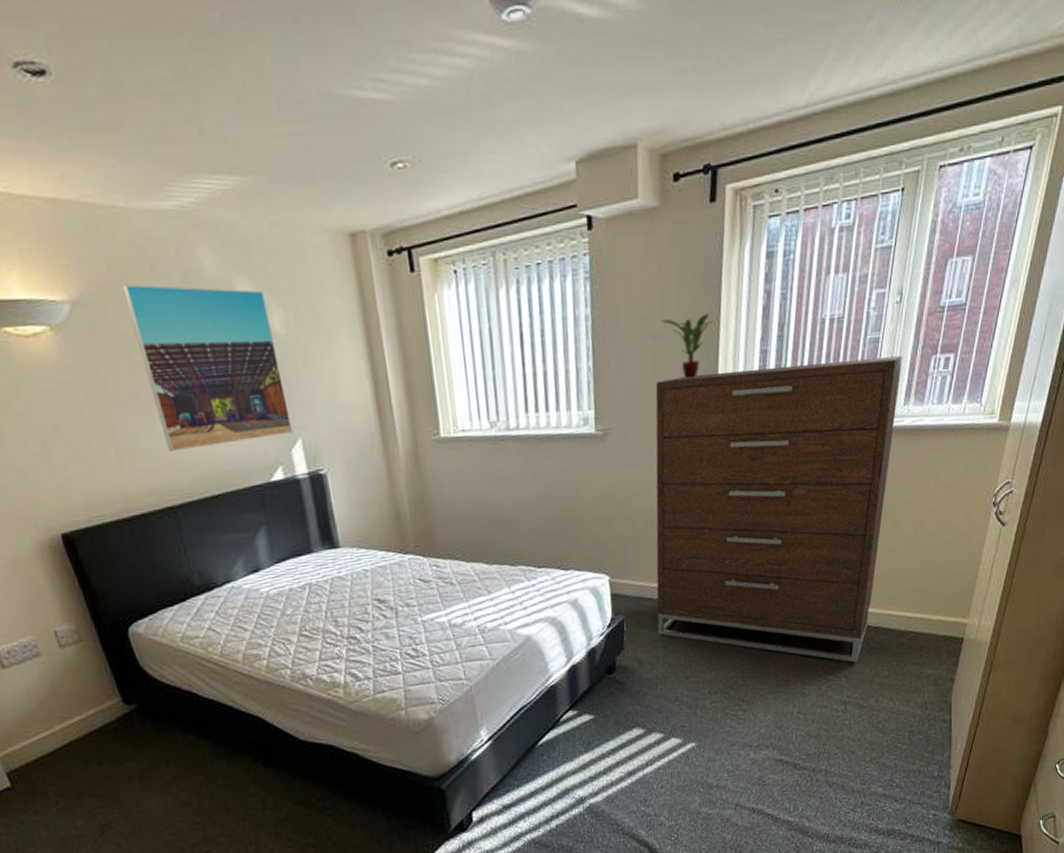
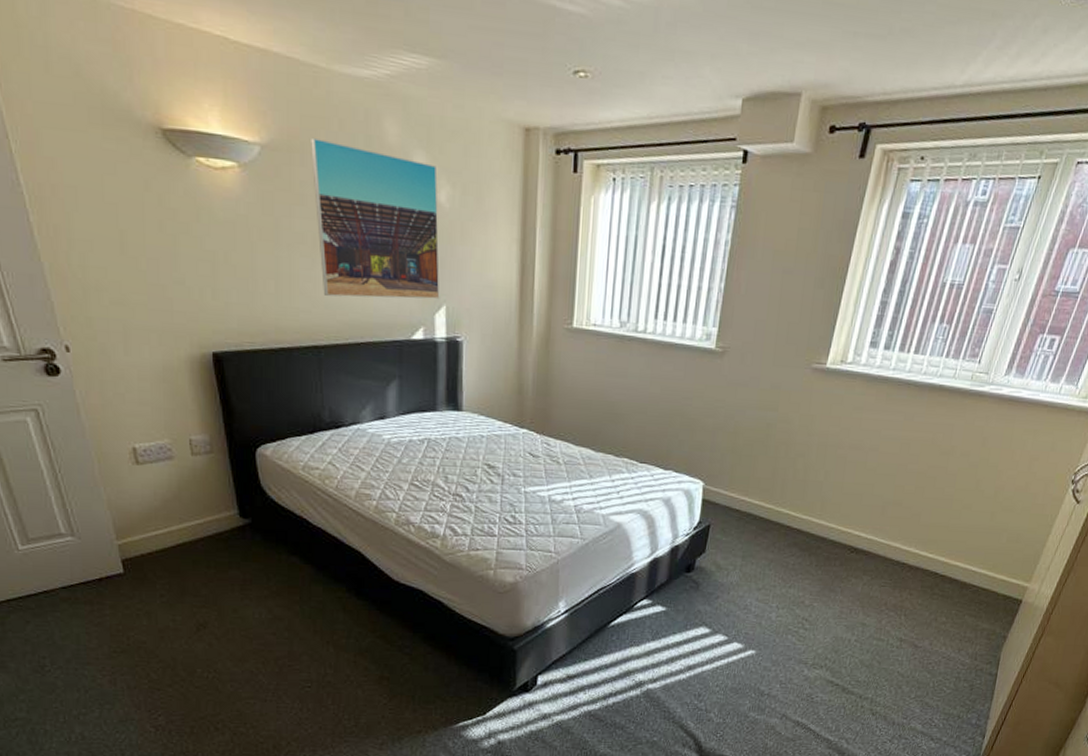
dresser: present [655,356,903,663] -> none [739,312,1012,605]
potted plant: present [660,313,713,380] -> none [793,257,842,317]

